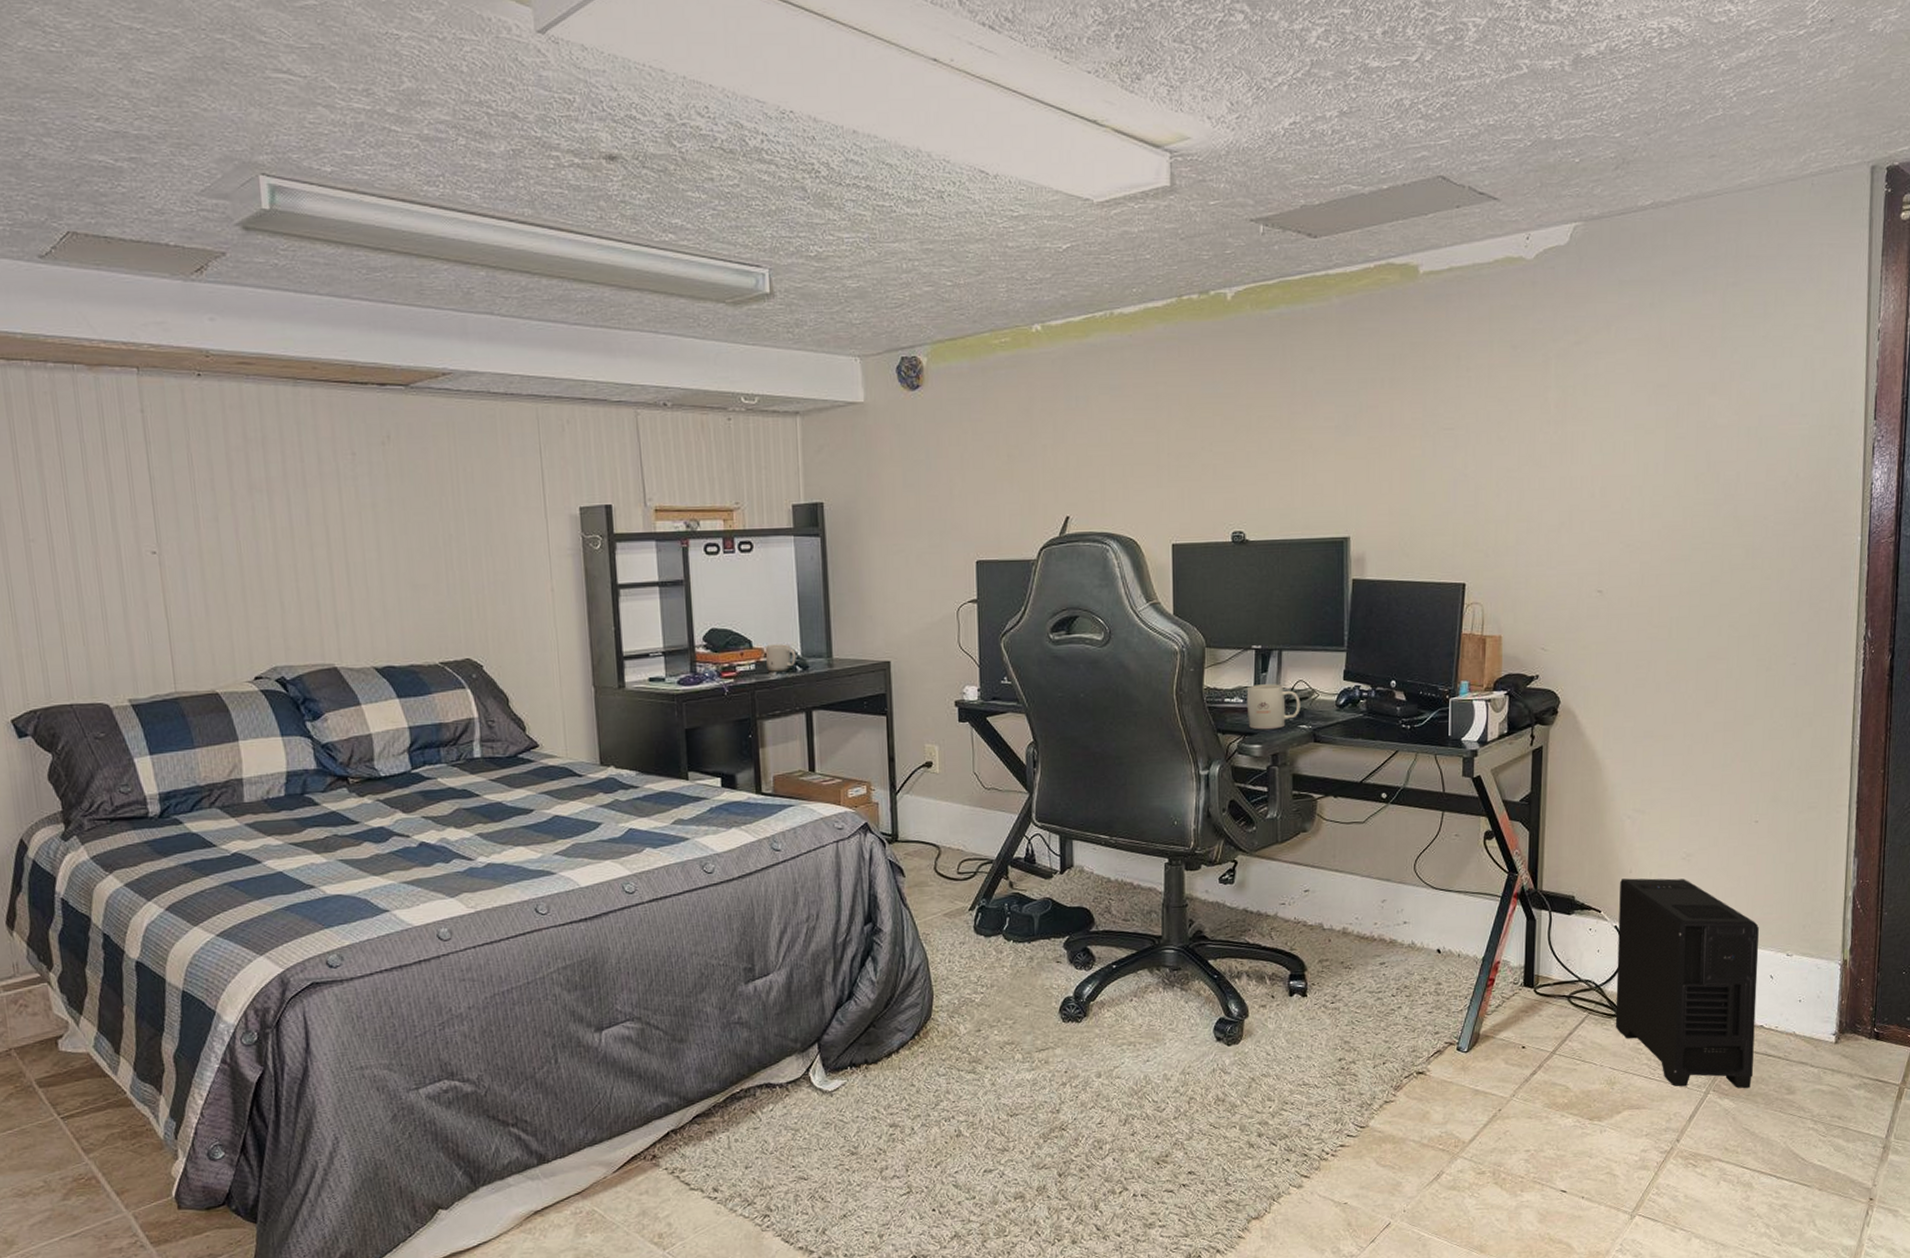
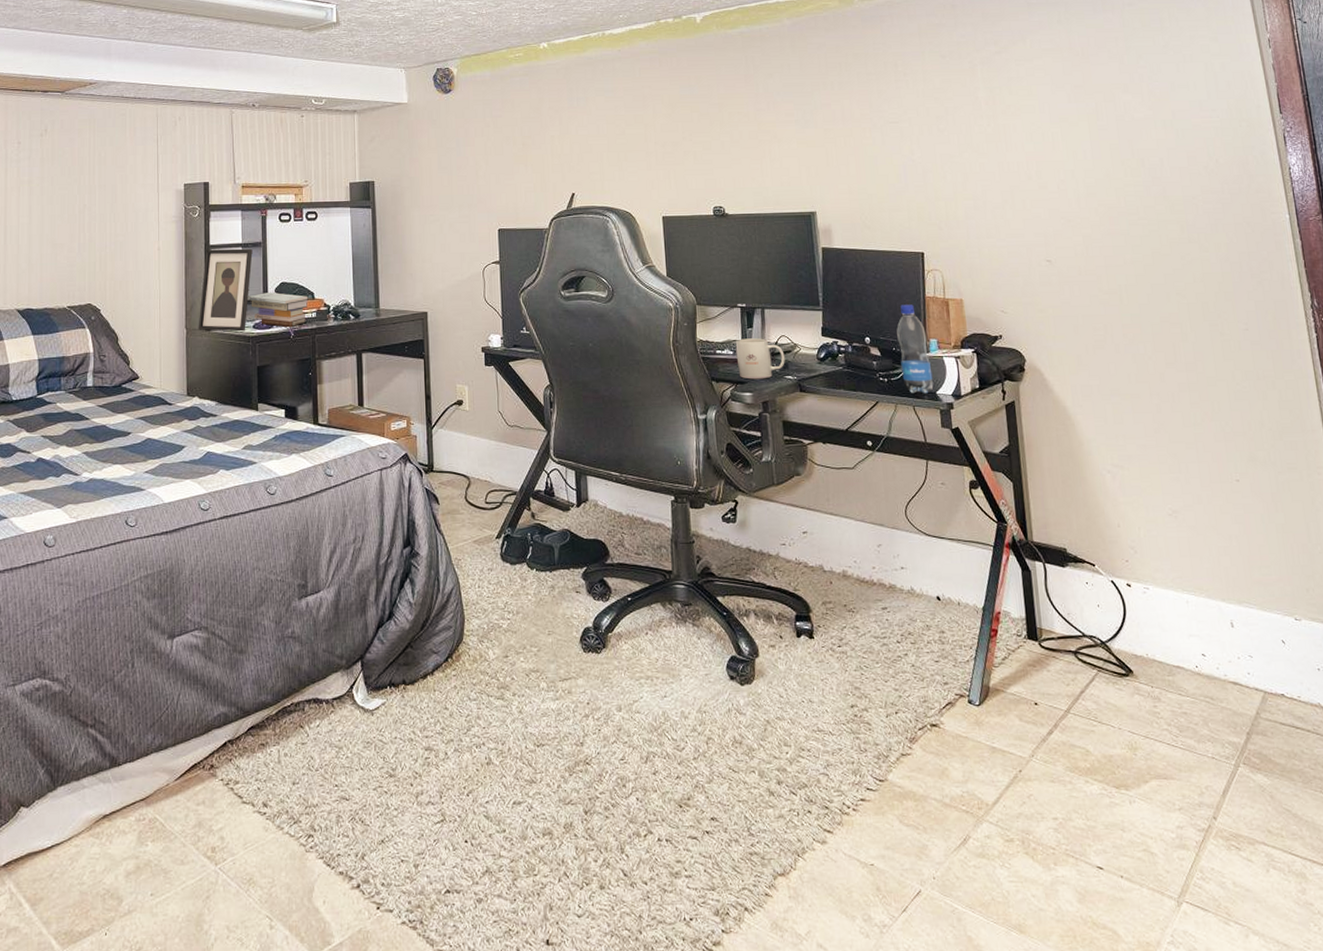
picture frame: none [608,587,673,689] -> present [198,248,253,332]
books: none [668,641,745,683] -> present [247,292,309,328]
mug: present [764,644,796,672] -> none [324,296,350,319]
bottle: none [1426,643,1459,742] -> present [896,304,934,394]
computer tower: present [1615,878,1759,1089] -> none [1110,532,1283,764]

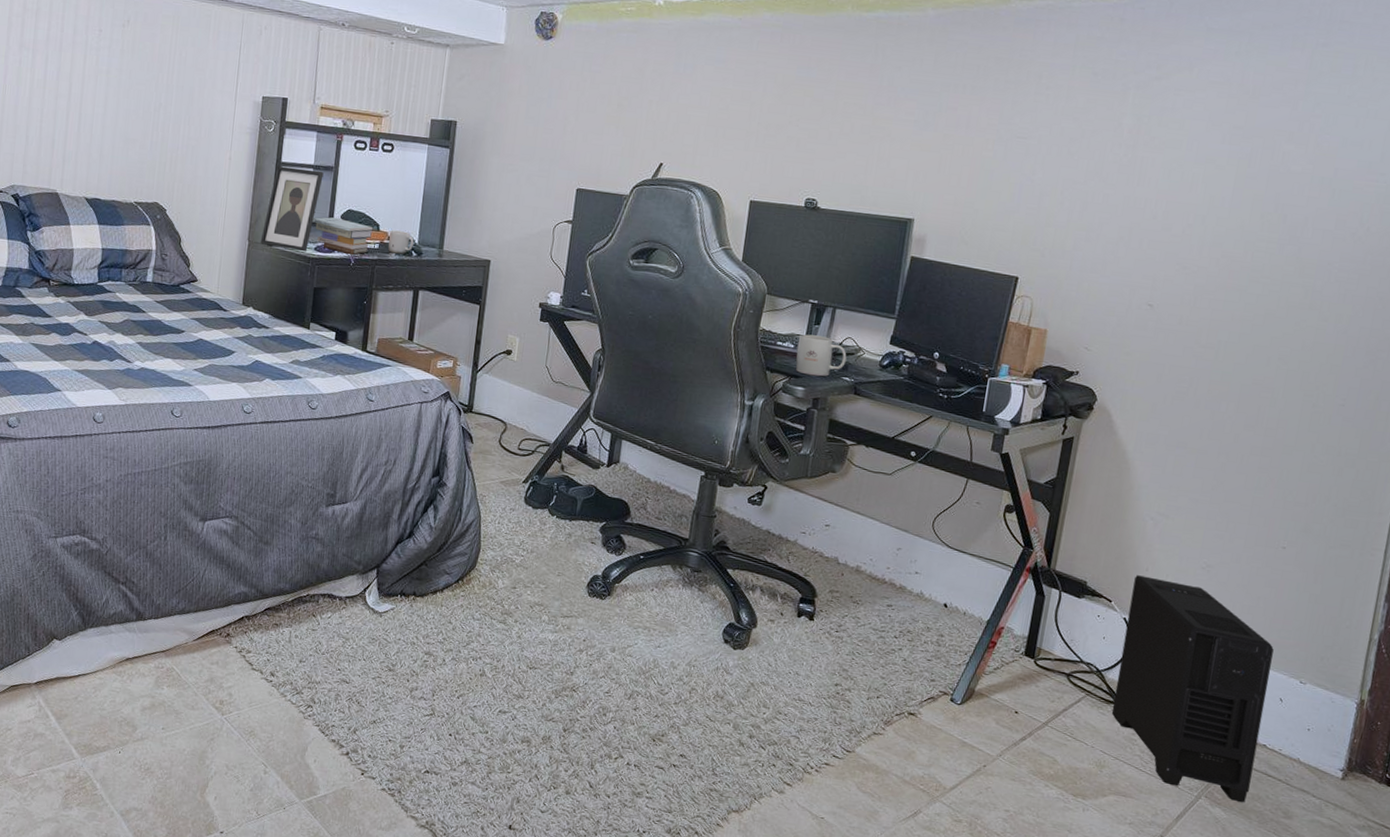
mug: none [324,296,350,319] -> present [387,230,414,255]
bottle: present [896,304,934,394] -> none [963,326,1000,416]
computer tower: none [1110,532,1283,764] -> present [1111,575,1274,803]

